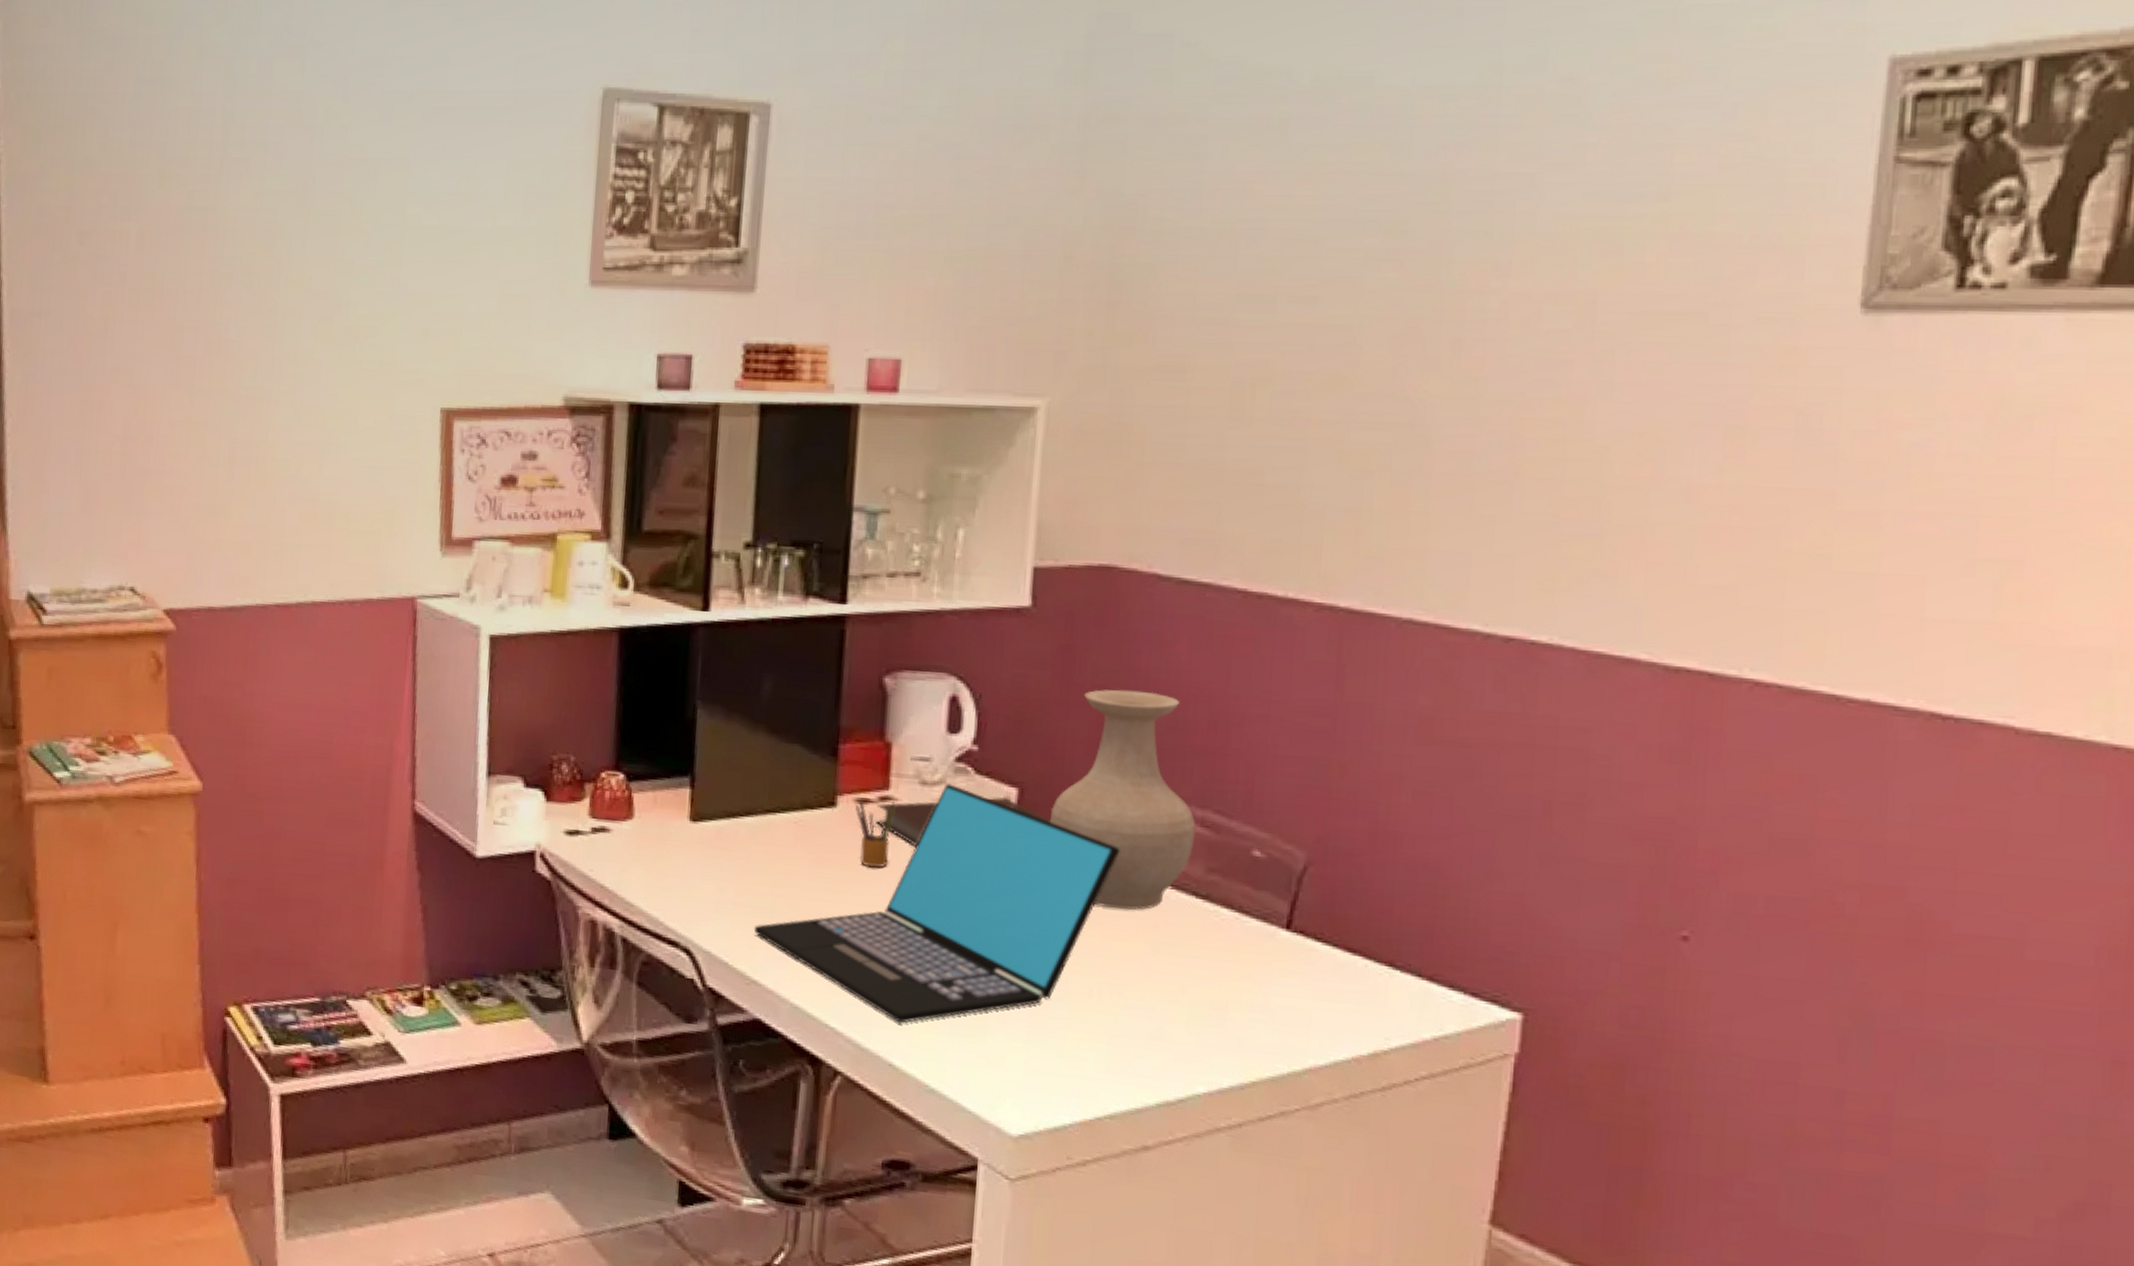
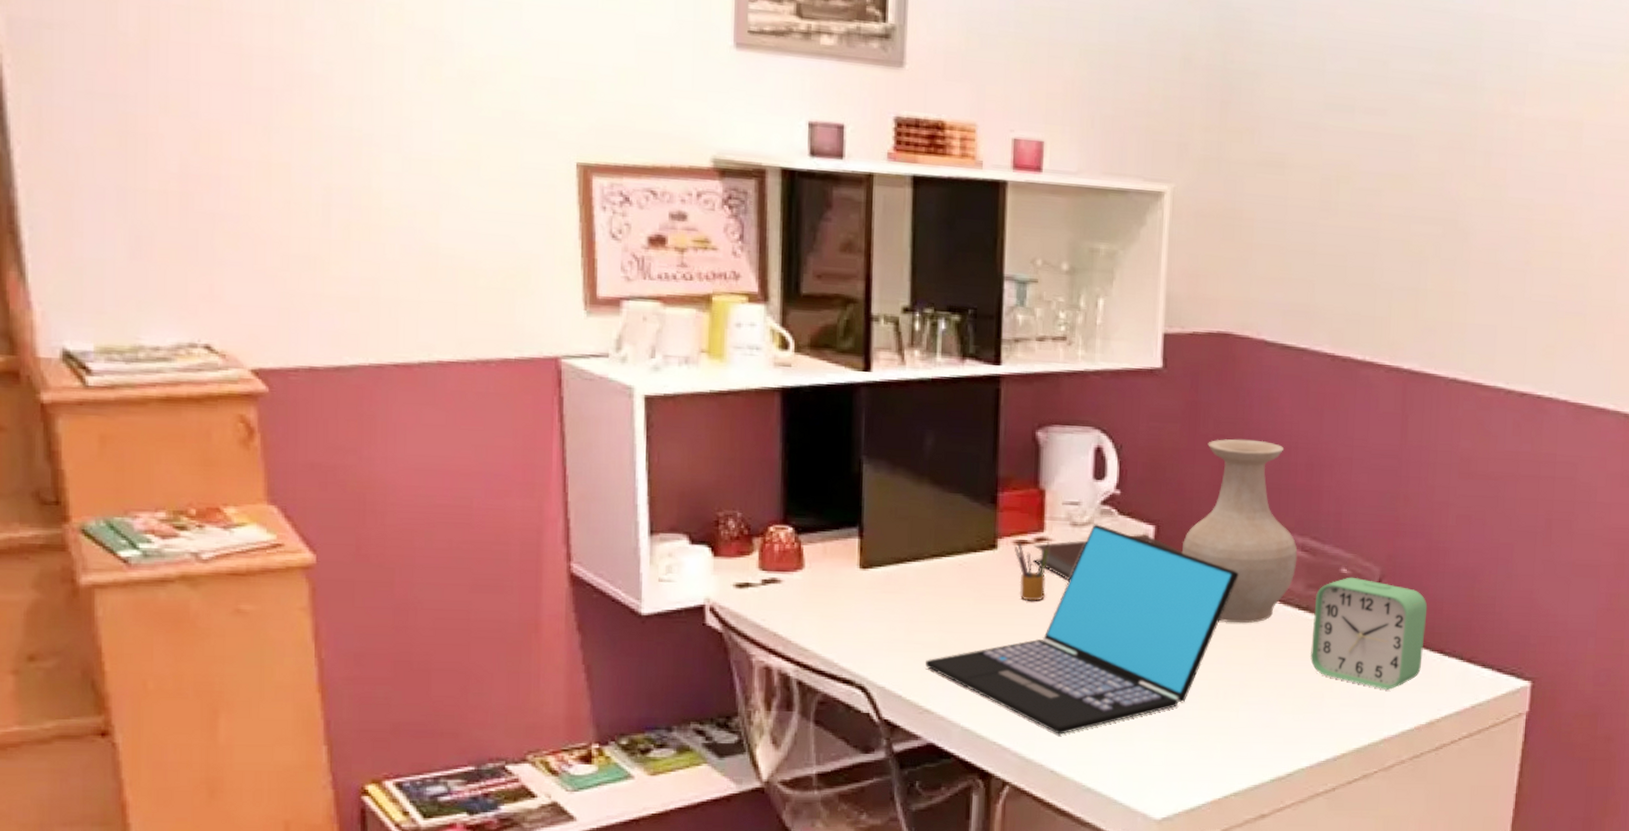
alarm clock: none [1209,861,1371,1007] -> present [1309,577,1428,690]

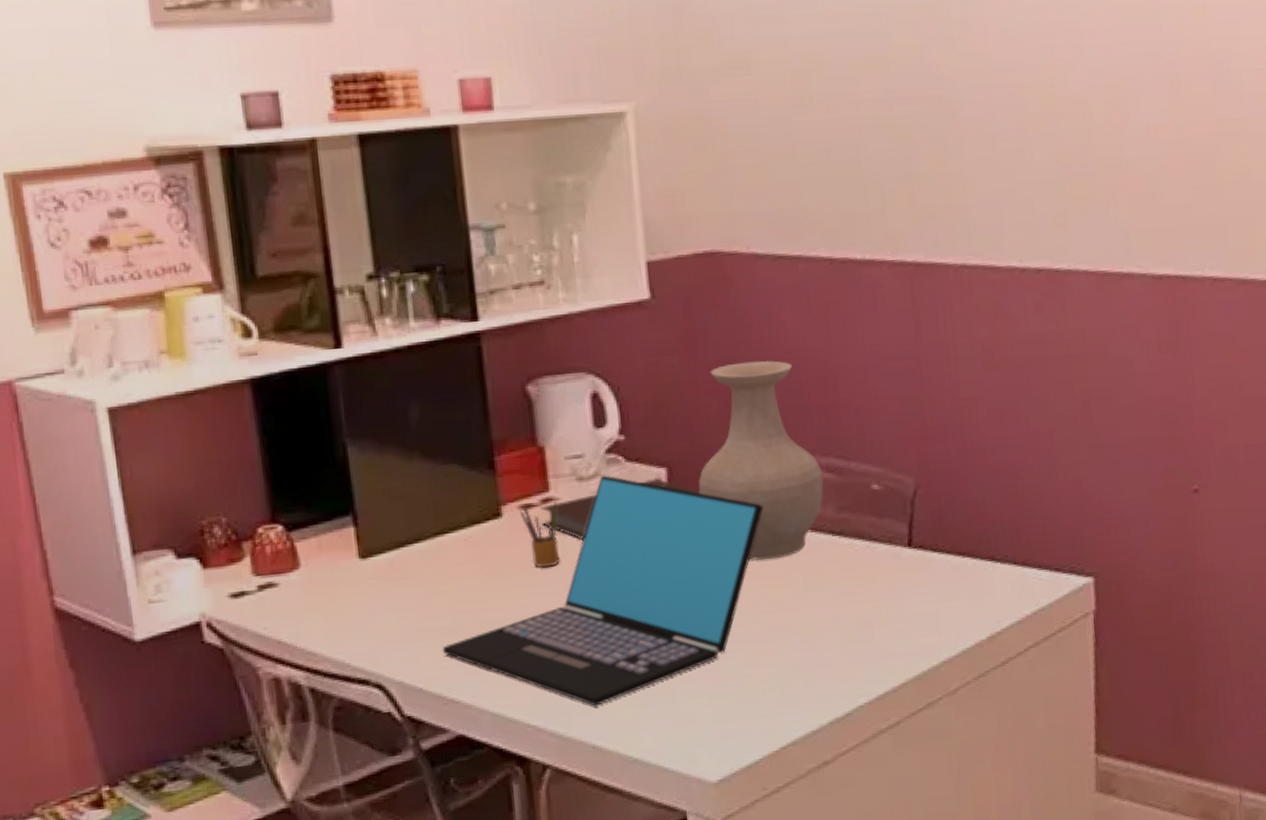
alarm clock: present [1309,577,1428,690] -> none [849,492,973,608]

